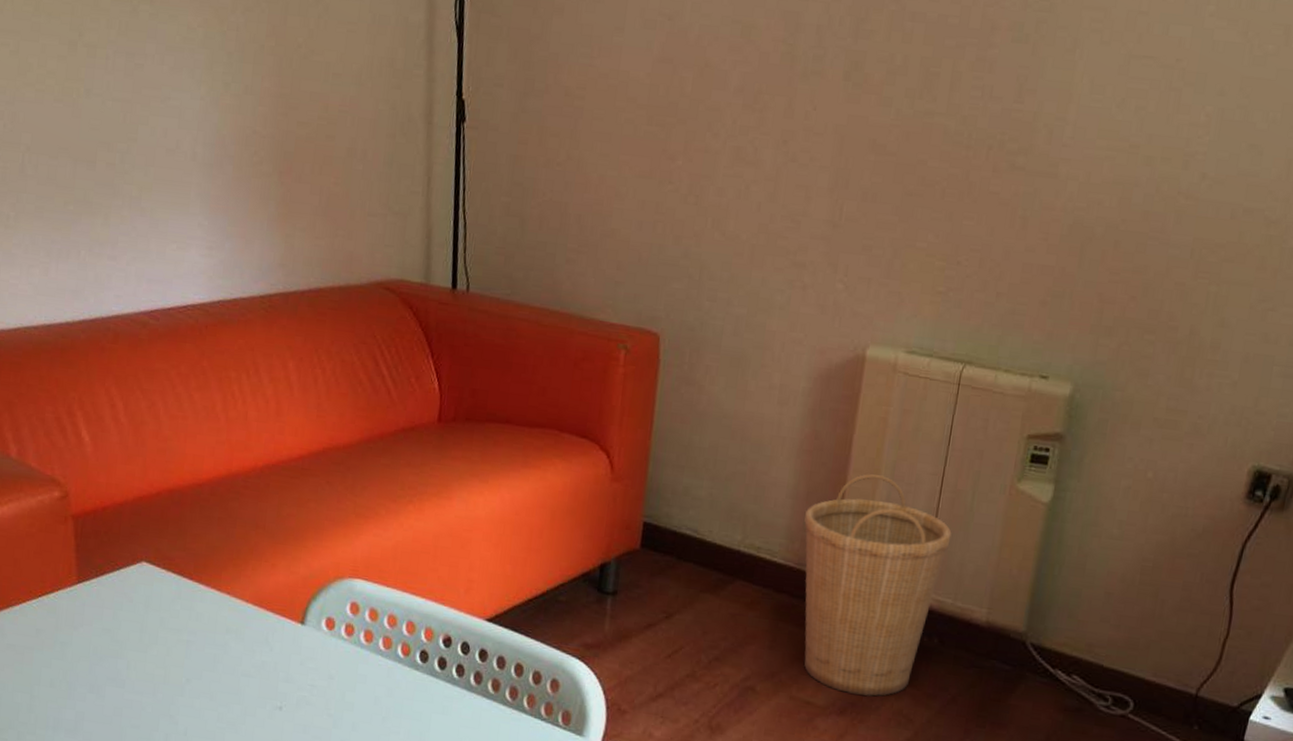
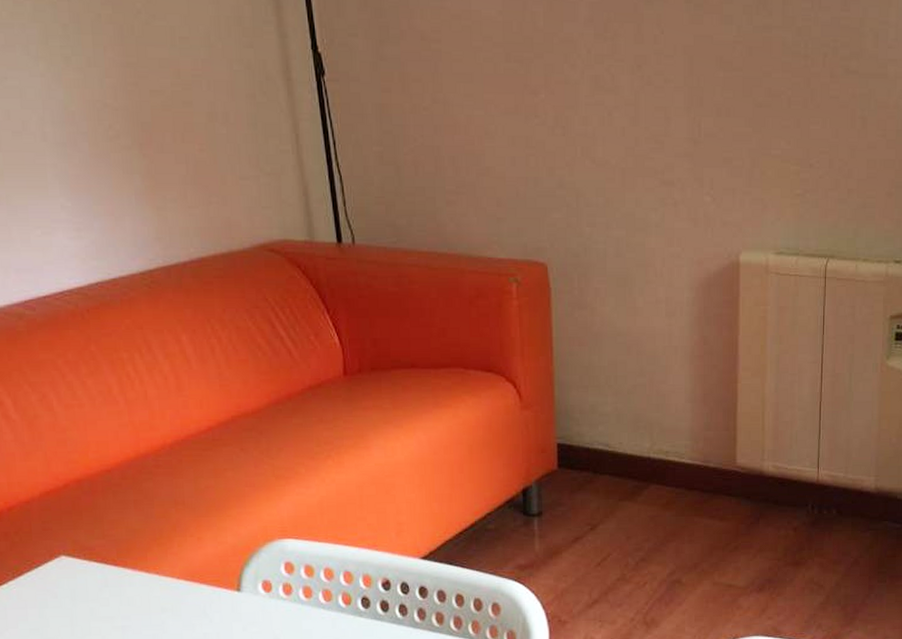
basket: present [804,473,952,697] -> none [705,369,836,571]

